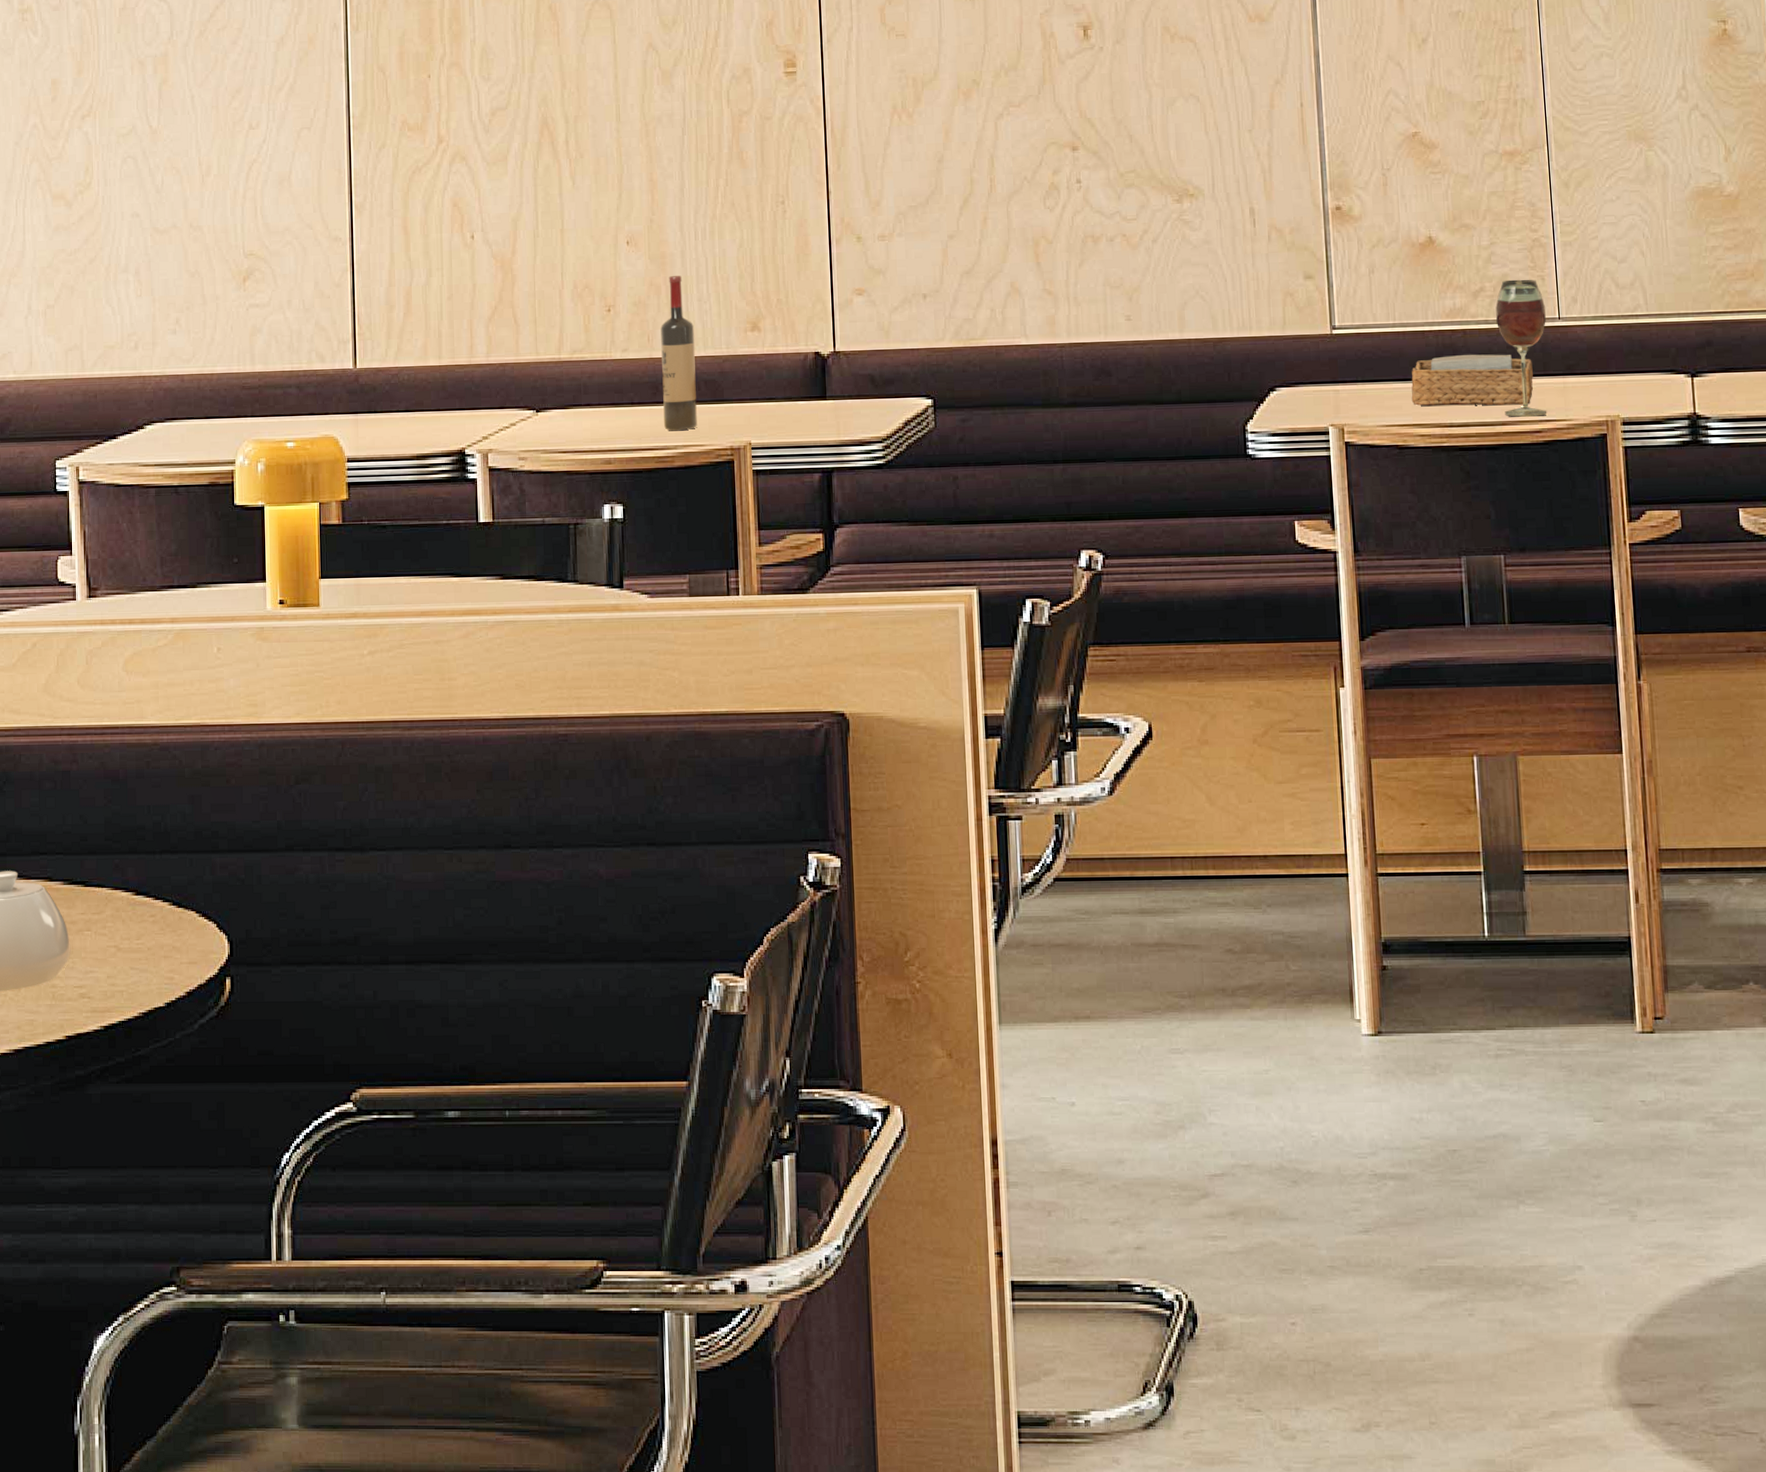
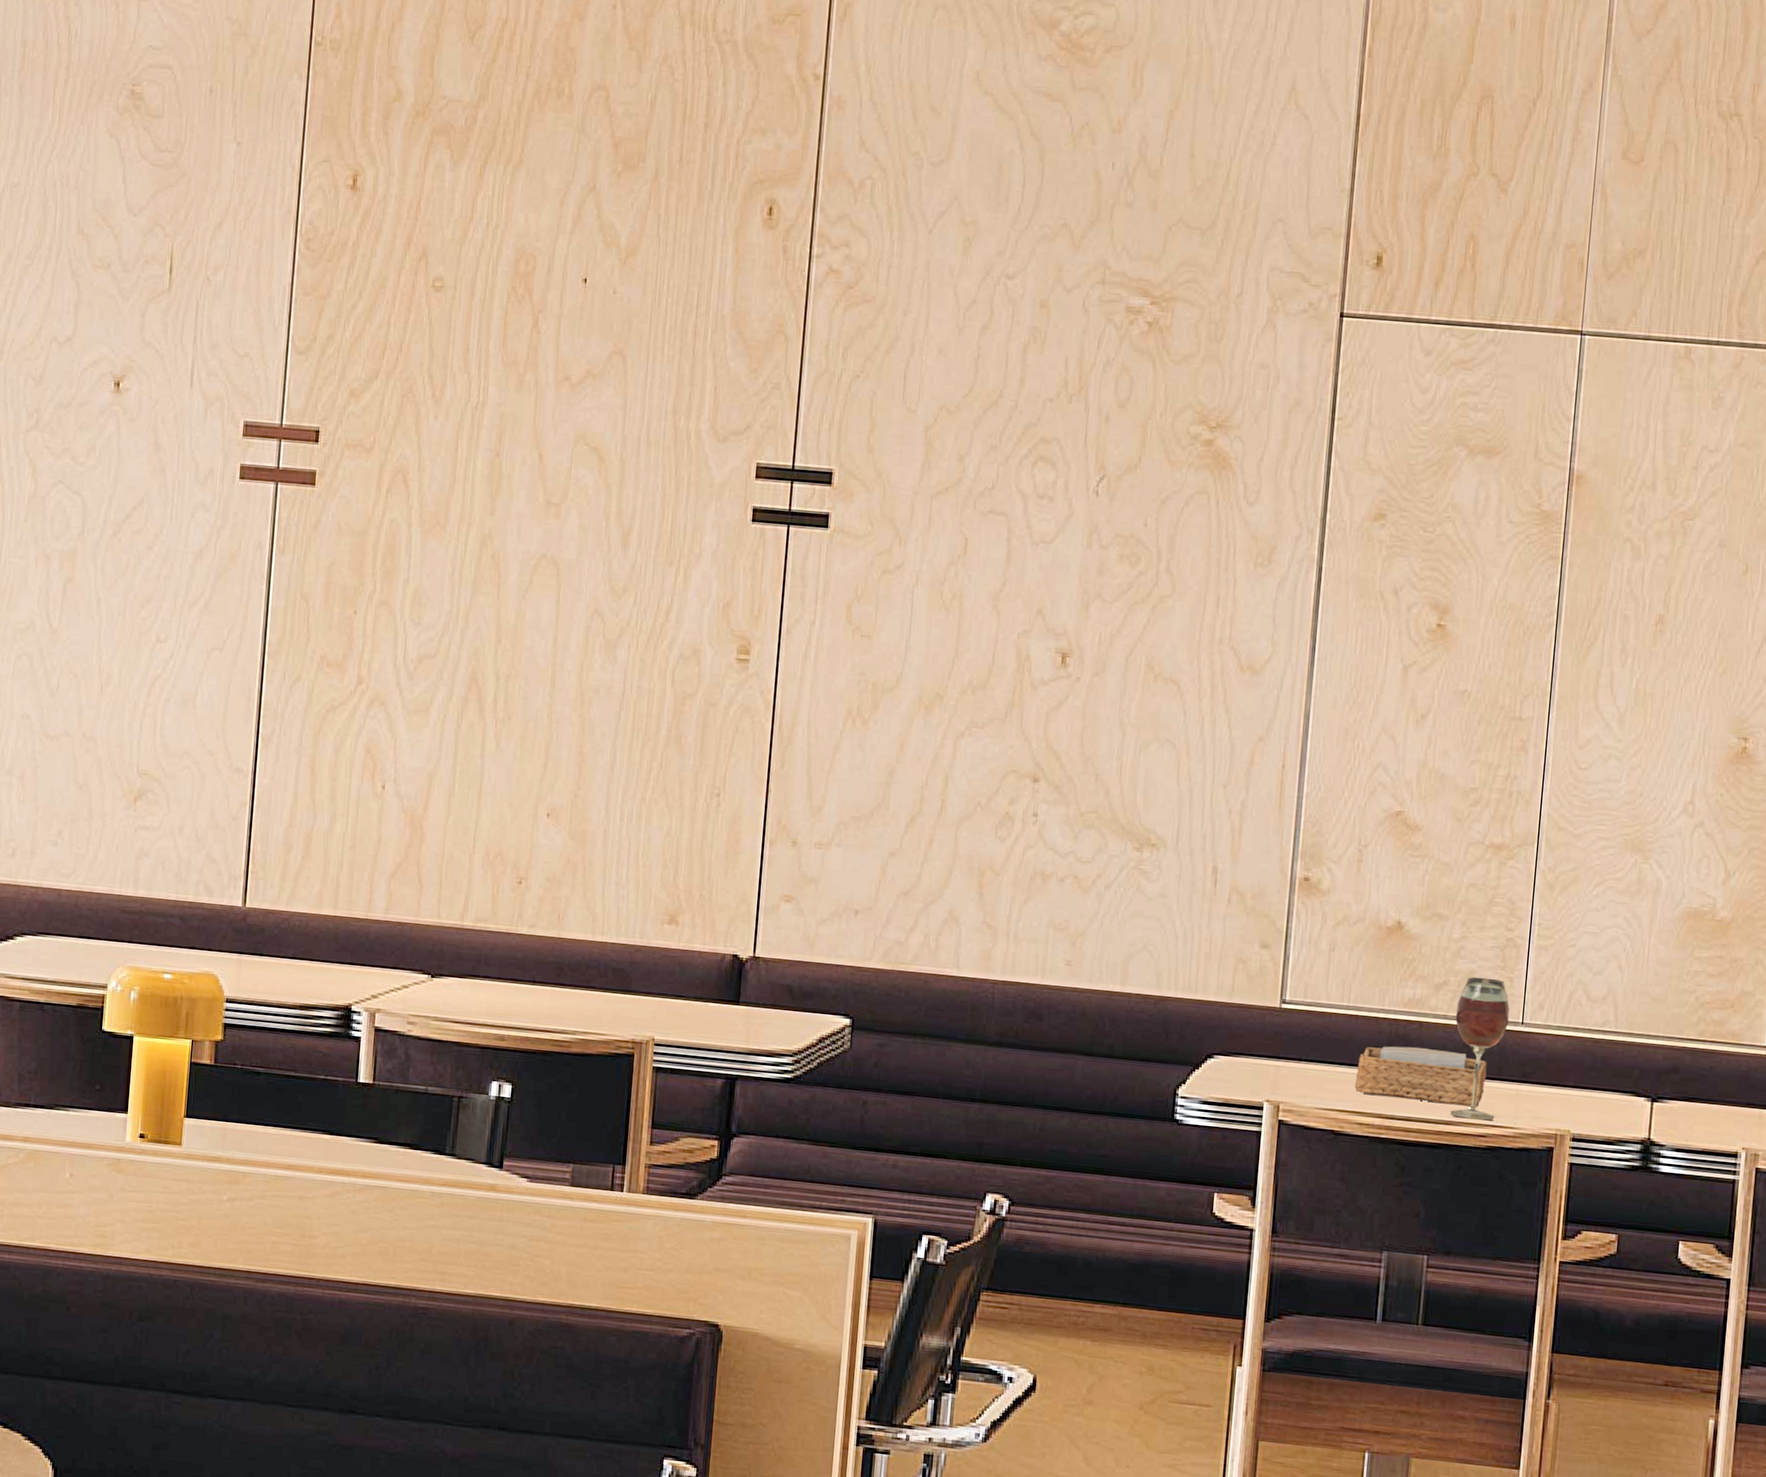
wine bottle: present [660,276,697,430] -> none [565,855,608,1017]

